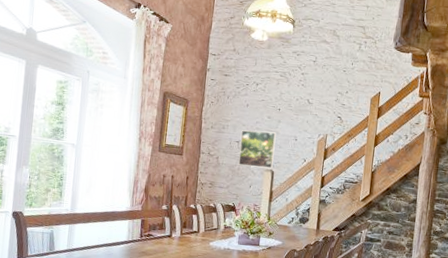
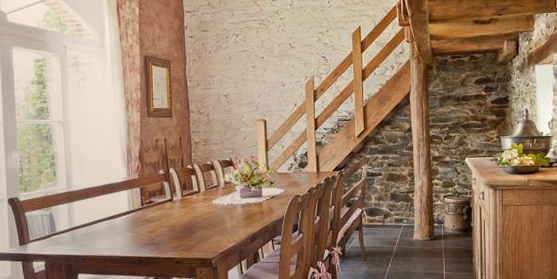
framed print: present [238,130,276,169] -> none [227,81,264,119]

